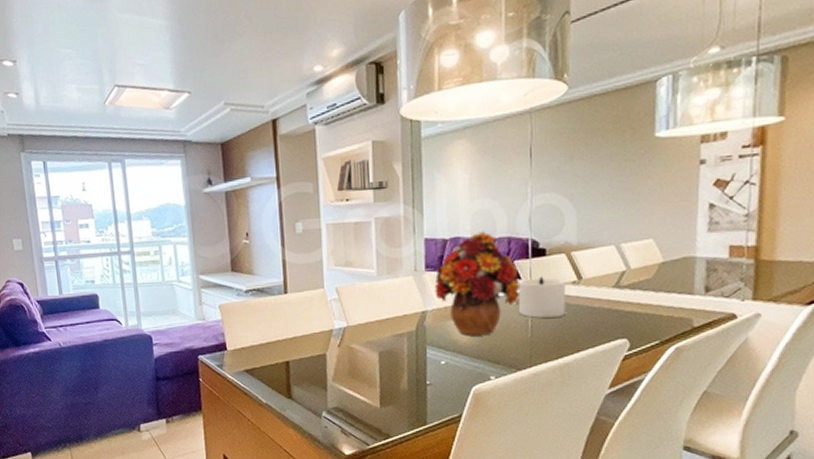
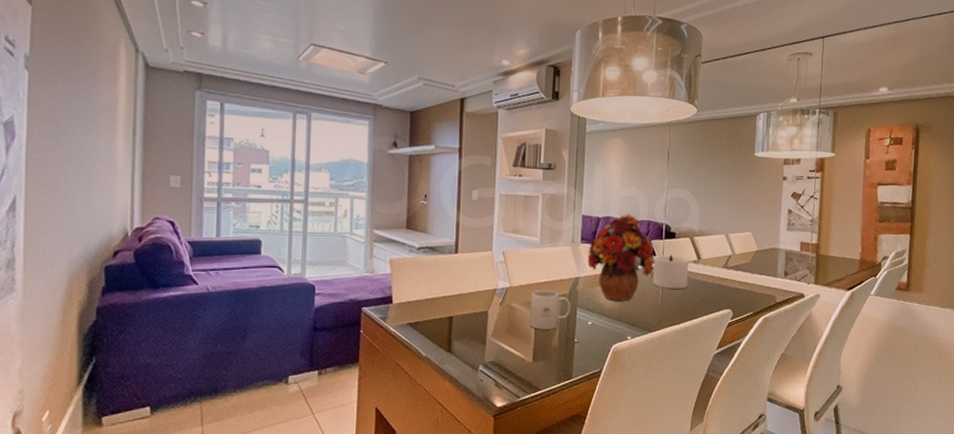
mug: none [372,327,419,372] -> present [530,289,571,330]

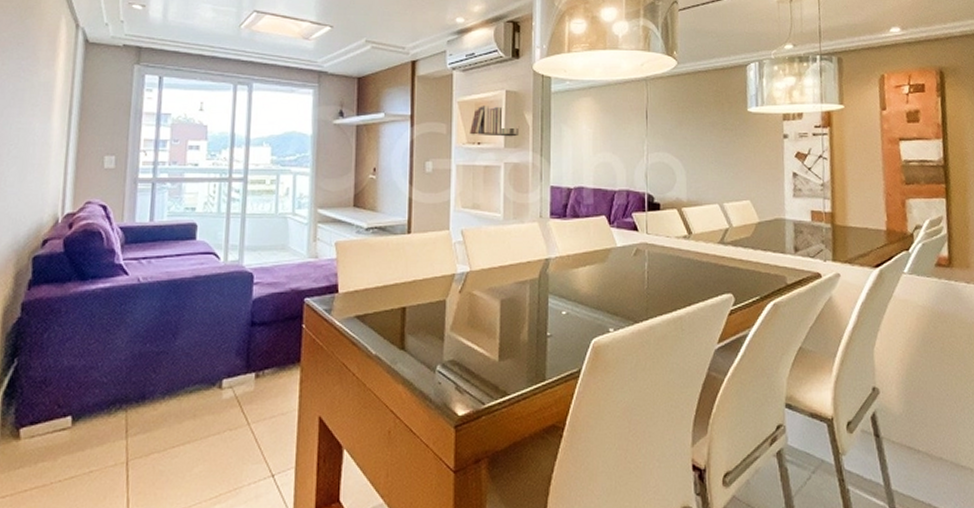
mug: present [530,289,571,330] -> none [494,273,541,321]
flower arrangement: present [587,214,655,300] -> none [558,183,638,285]
candle: present [652,254,688,290] -> none [635,229,678,271]

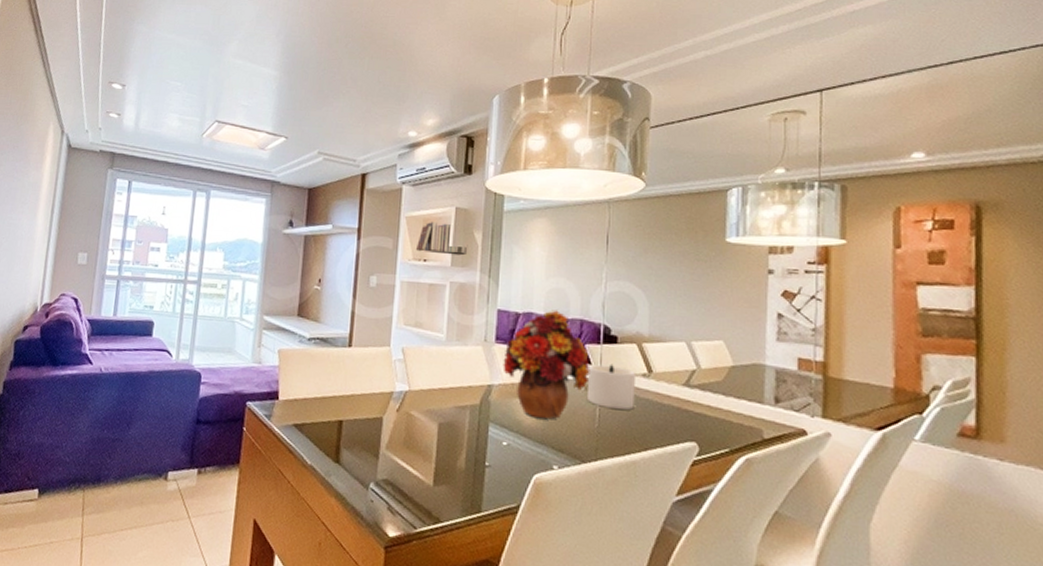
flower arrangement: none [558,183,638,285] -> present [503,310,590,419]
candle: none [635,229,678,271] -> present [586,364,635,411]

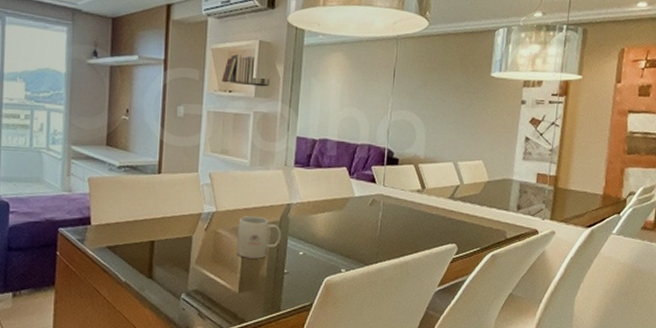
mug: none [431,396,482,447] -> present [236,215,281,259]
flower arrangement: present [503,310,590,419] -> none [300,136,375,230]
candle: present [586,364,635,411] -> none [371,182,411,221]

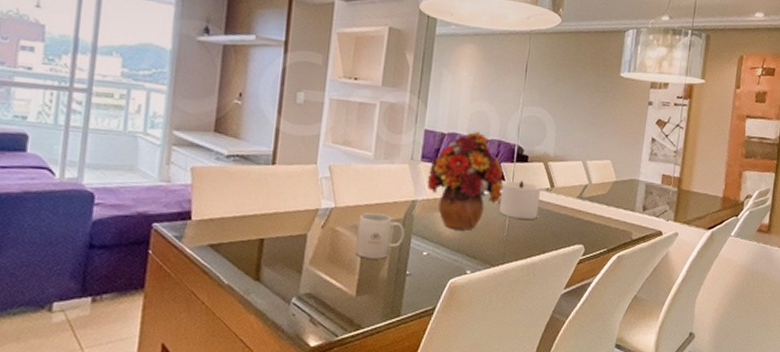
books: present [222,54,271,87] -> none [347,40,400,76]
flower arrangement: none [300,136,375,230] -> present [427,131,504,230]
candle: none [371,182,411,221] -> present [499,180,540,220]

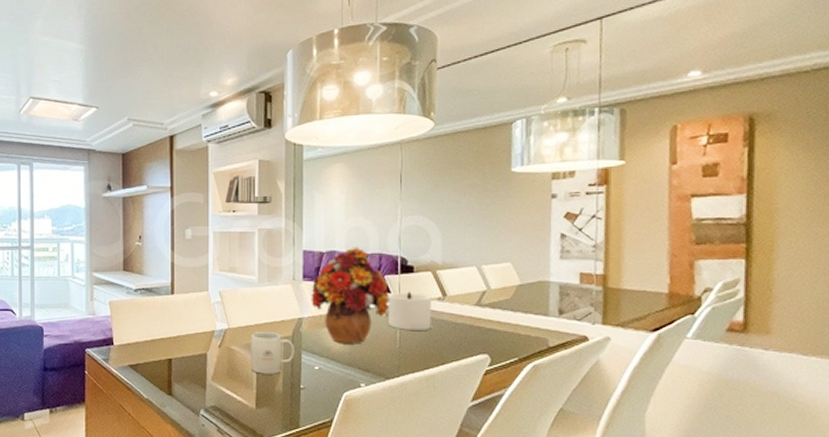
books: none [347,40,400,76] -> present [225,175,273,205]

